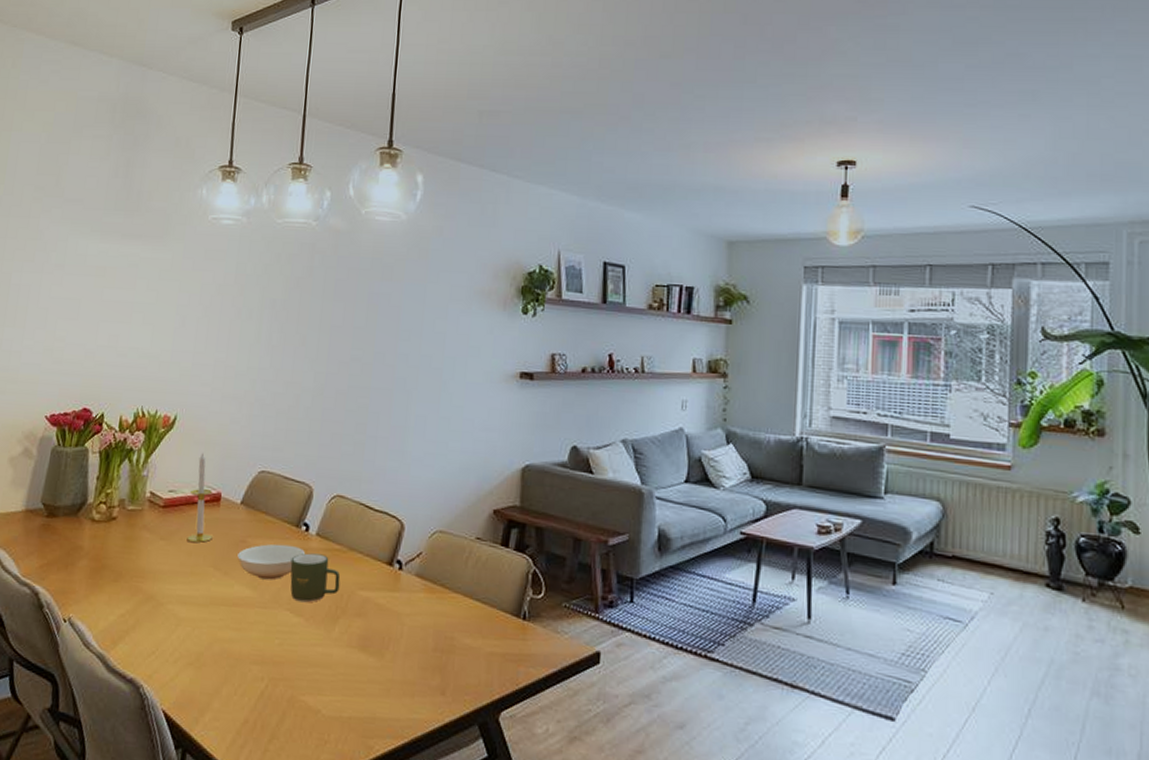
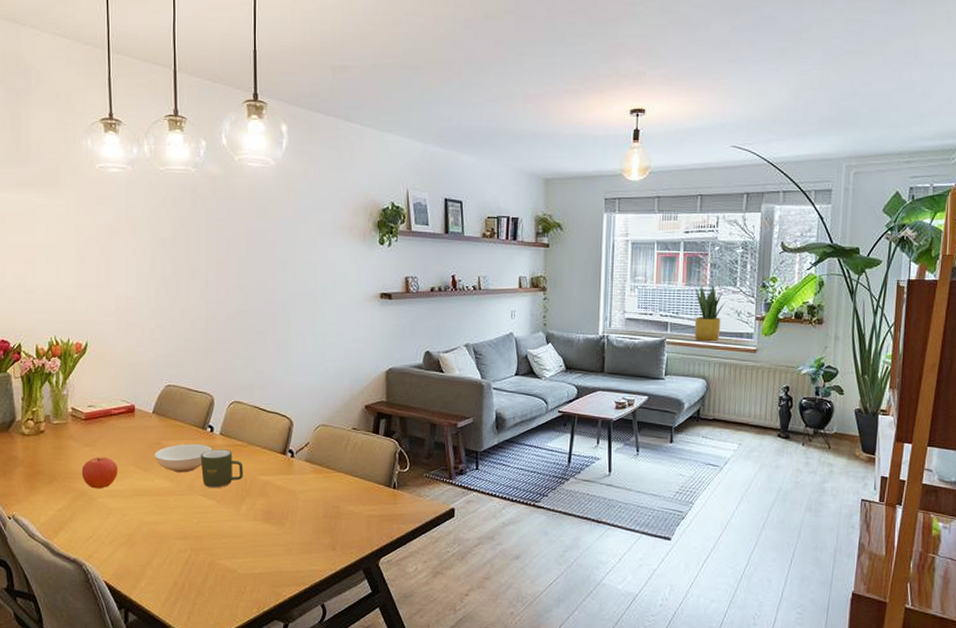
fruit: none [152,553,194,593] -> present [81,457,119,489]
candle: present [187,452,213,543] -> none [108,372,131,448]
planter: none [924,377,968,453] -> present [694,284,727,342]

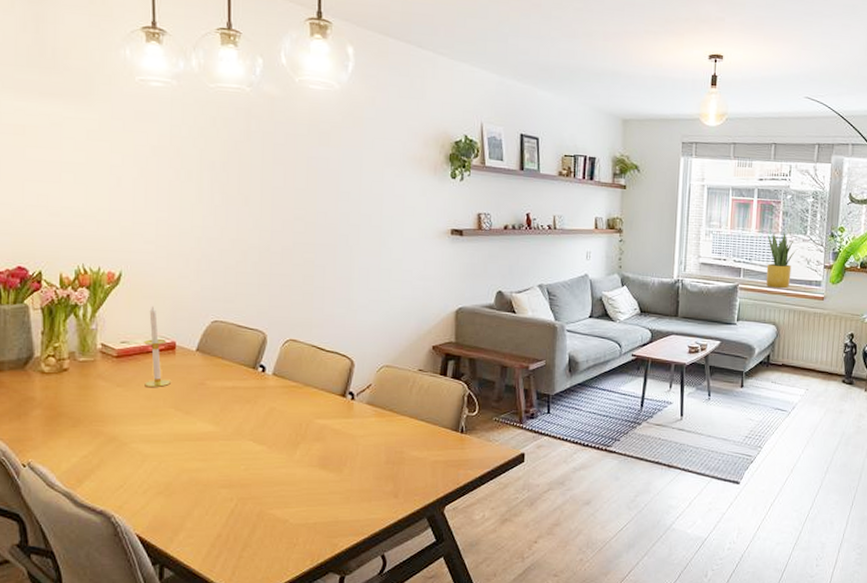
fruit: present [81,457,119,489] -> none [112,398,155,433]
candle: none [108,372,131,448] -> present [144,305,171,388]
bowl: present [154,443,213,473] -> none [197,384,264,416]
mug: present [200,449,244,489] -> none [250,390,298,433]

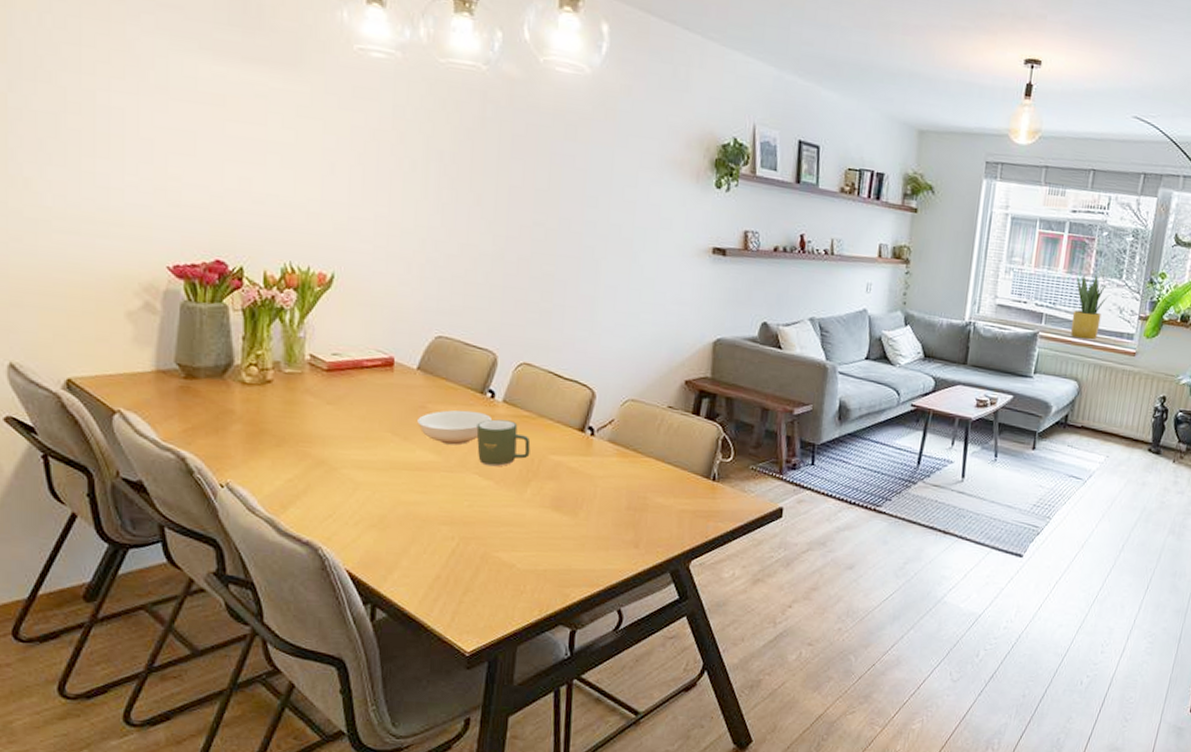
candle: present [144,305,171,388] -> none [358,314,388,408]
bowl: none [197,384,264,416] -> present [417,410,493,445]
mug: none [250,390,298,433] -> present [476,419,531,467]

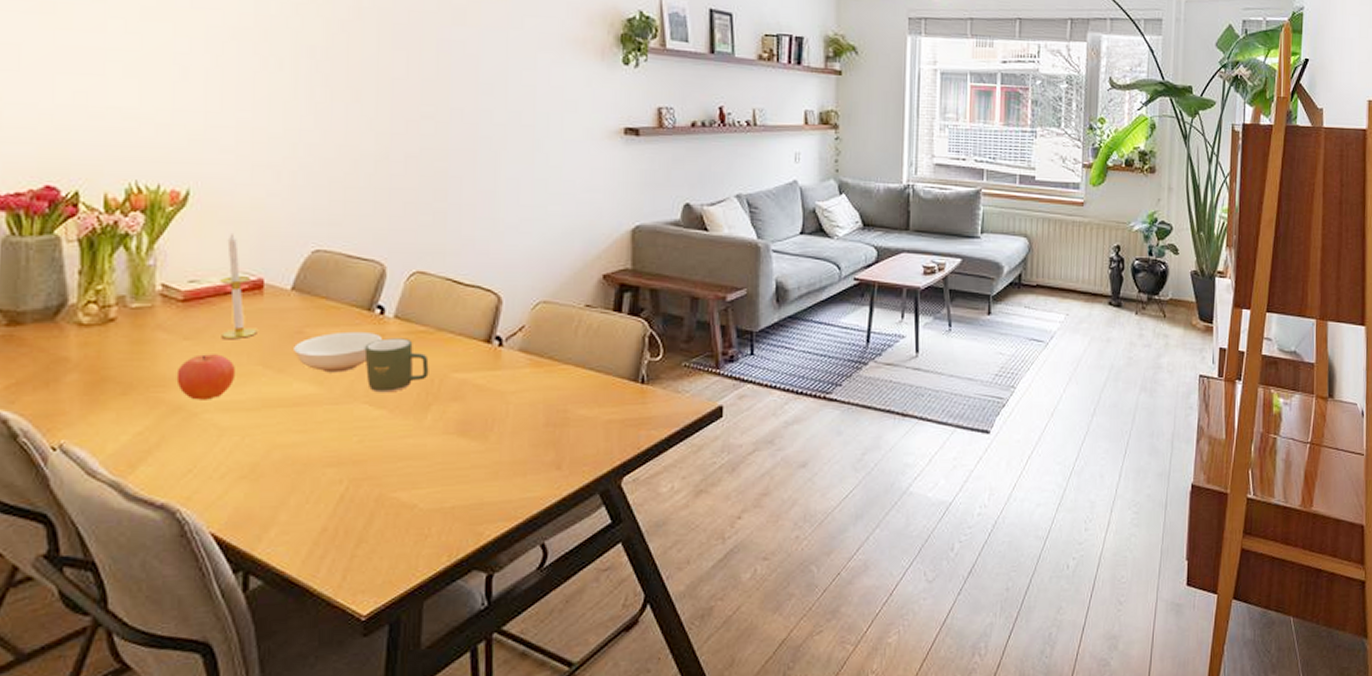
fruit: none [320,418,370,458] -> present [176,354,236,400]
candle: none [358,314,388,408] -> present [220,232,257,340]
planter: present [1070,274,1110,340] -> none [1014,124,1050,193]

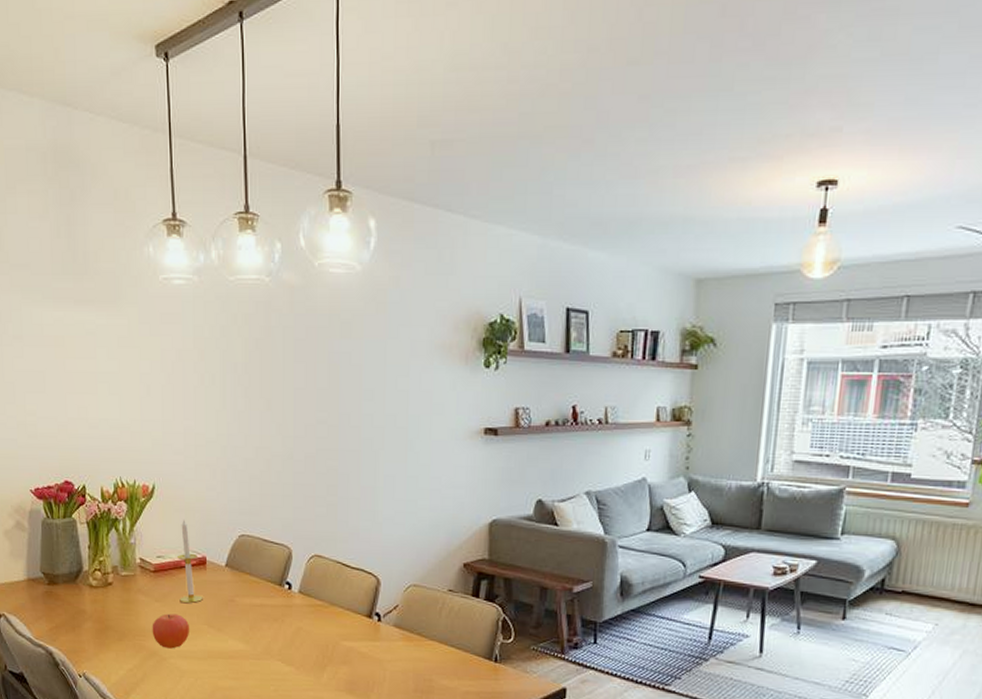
bowl: present [294,331,383,373] -> none [228,602,291,635]
mug: present [364,338,429,393] -> none [277,609,325,654]

